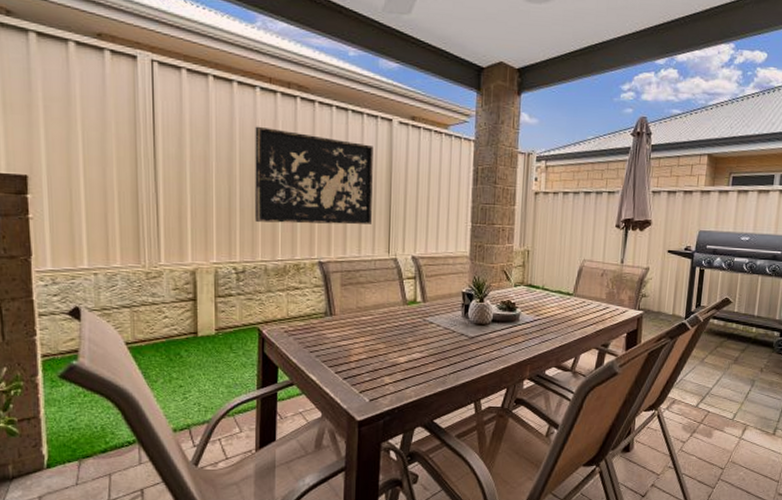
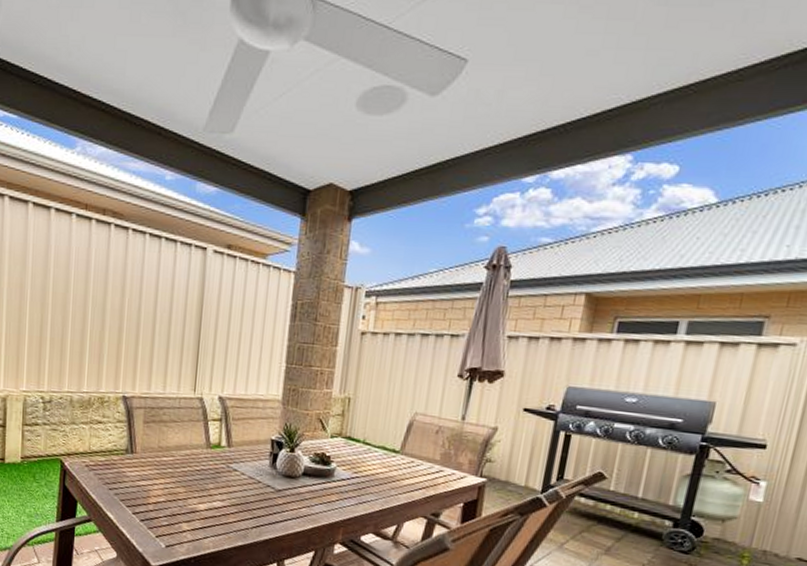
decorative wall panel: present [255,126,373,225] -> none [64,254,185,360]

